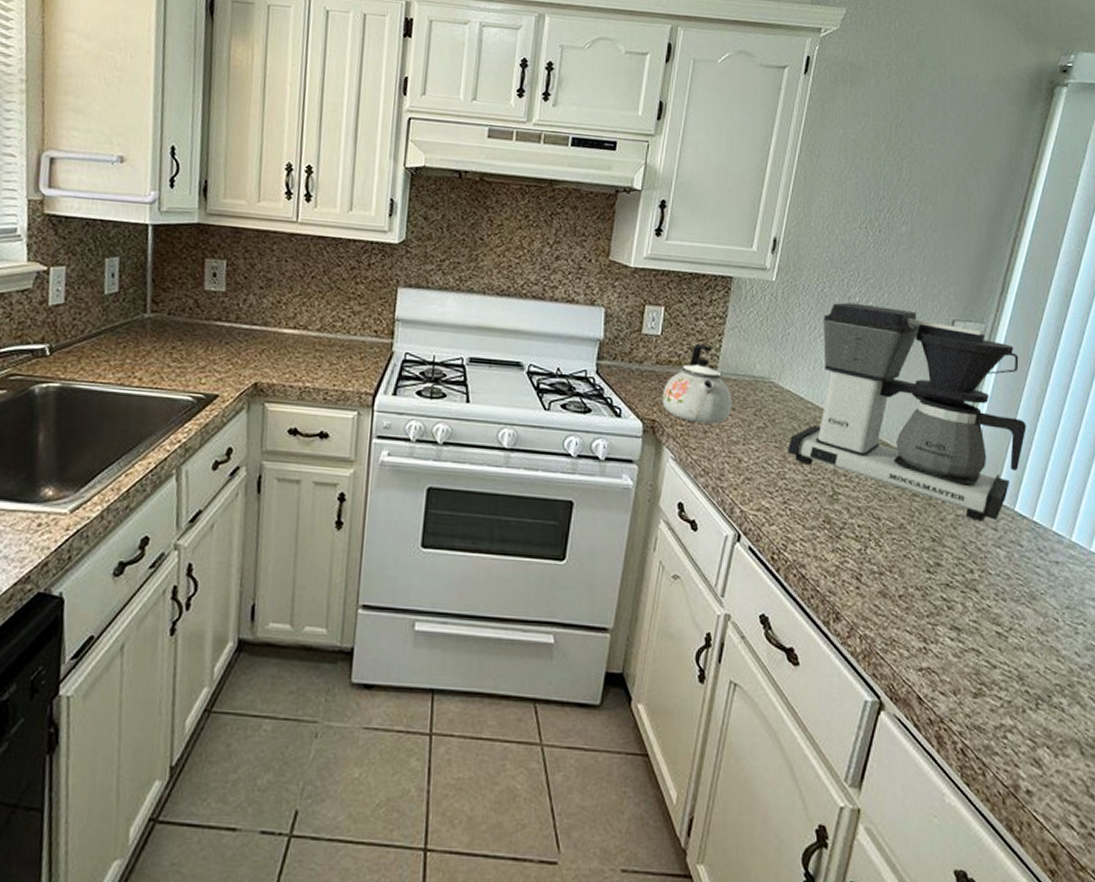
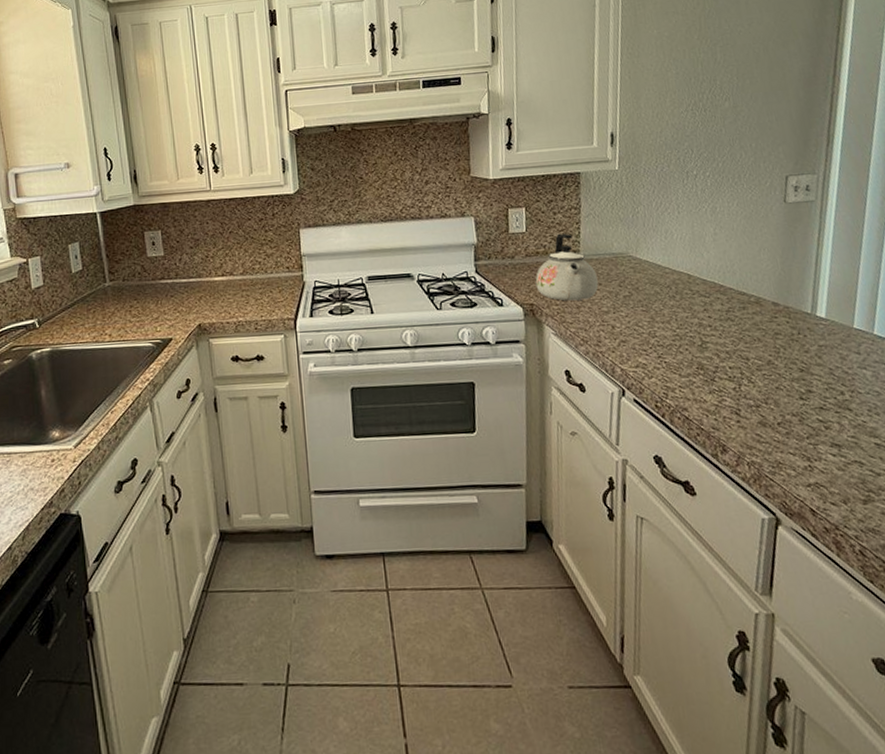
coffee maker: present [788,302,1027,521] -> none [654,174,873,348]

